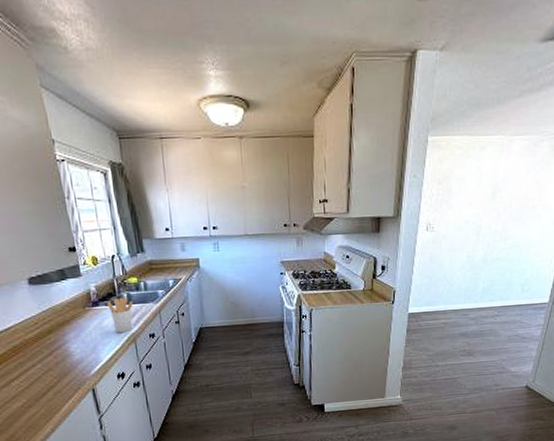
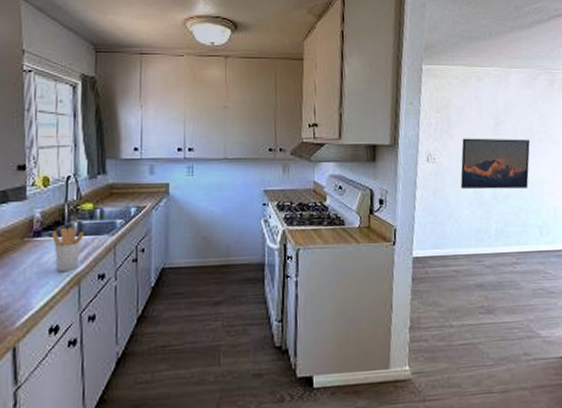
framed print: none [454,206,523,254] -> present [460,138,530,190]

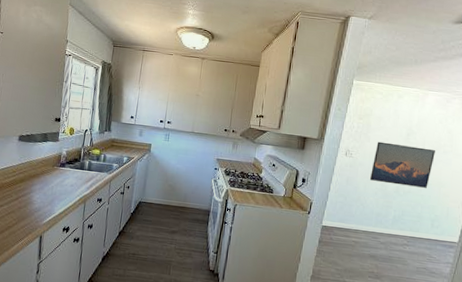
utensil holder: present [52,226,84,273] -> none [71,163,92,193]

